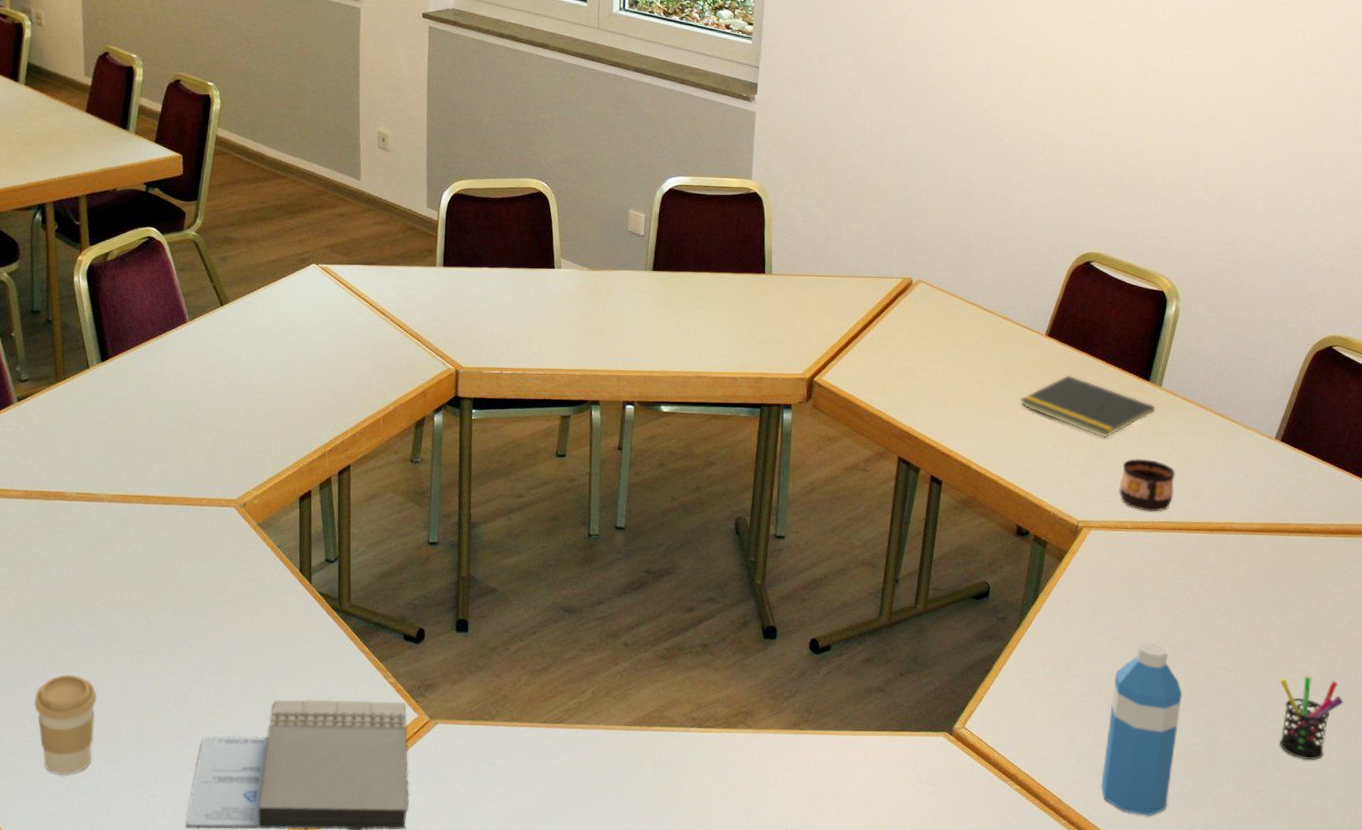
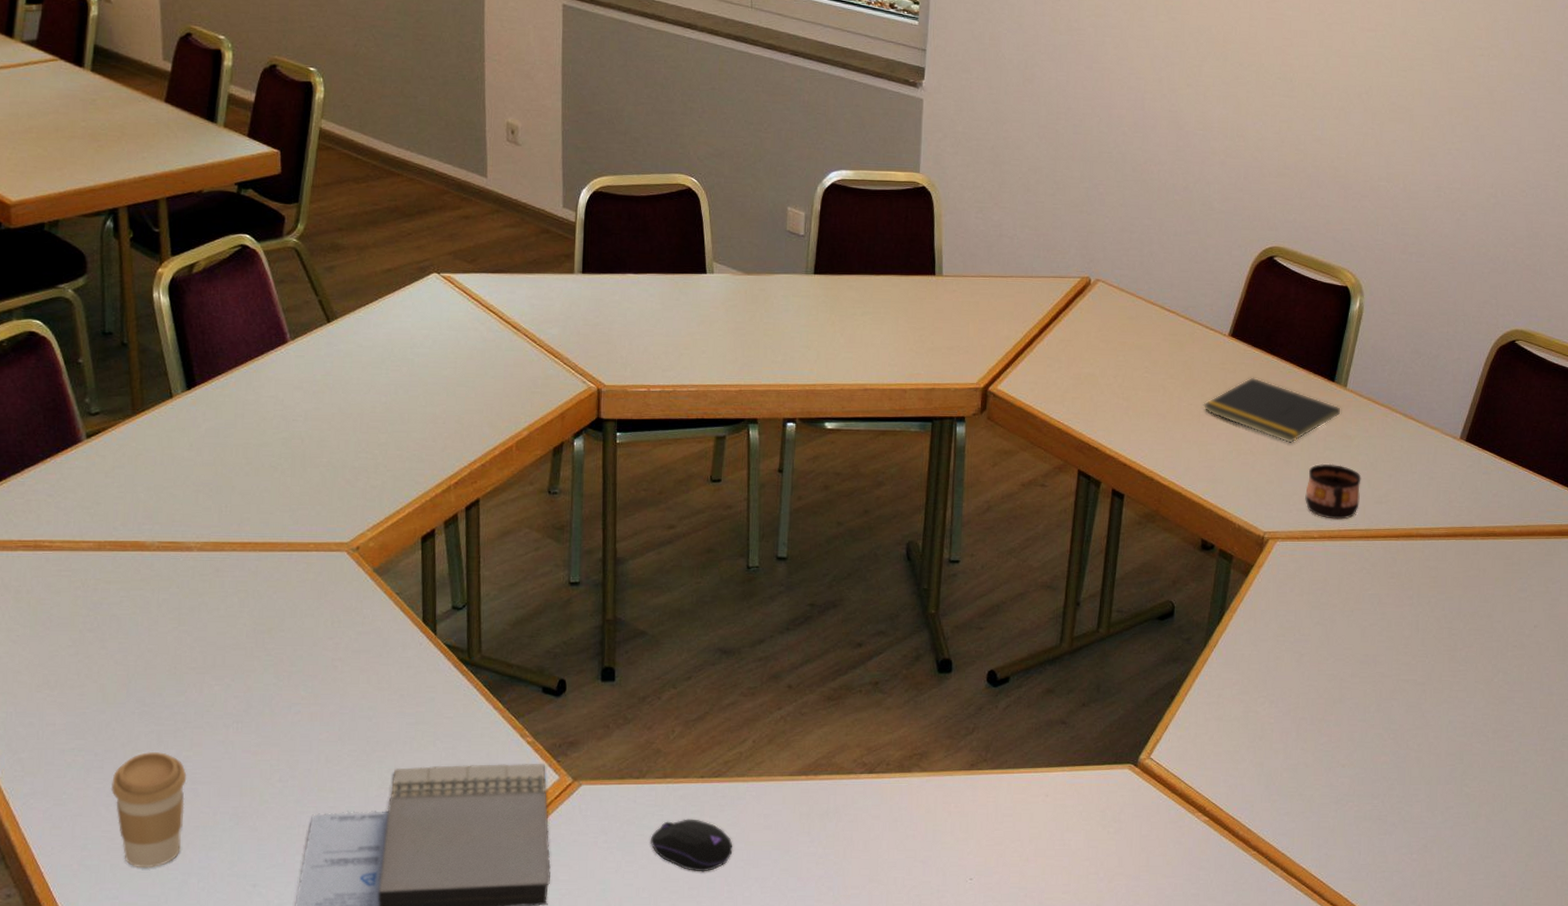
computer mouse: none [498,759,573,808] -> present [650,819,733,872]
water bottle: present [1101,642,1183,816] -> none [1290,657,1371,841]
pen holder: present [1280,676,1344,761] -> none [1467,685,1530,773]

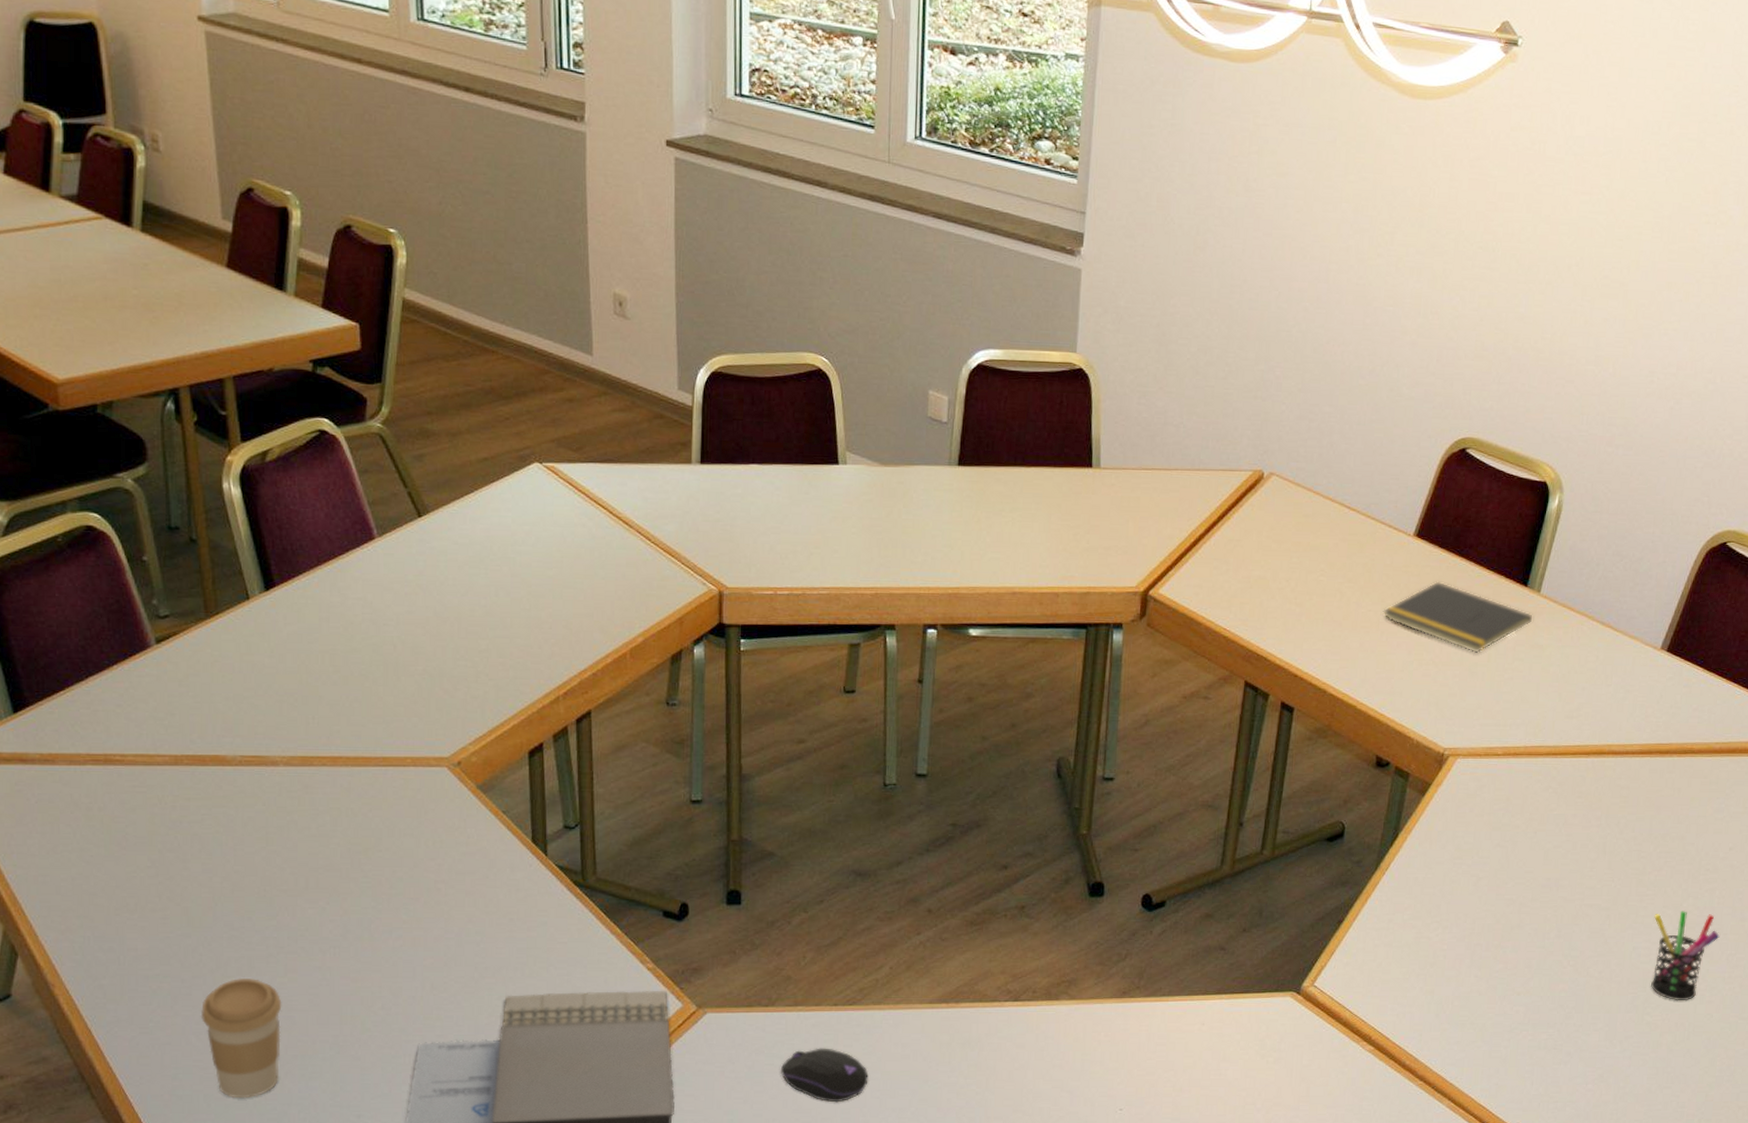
cup: present [1305,463,1361,520] -> none [1490,675,1552,735]
pen holder: none [1467,685,1530,773] -> present [1651,911,1720,1001]

